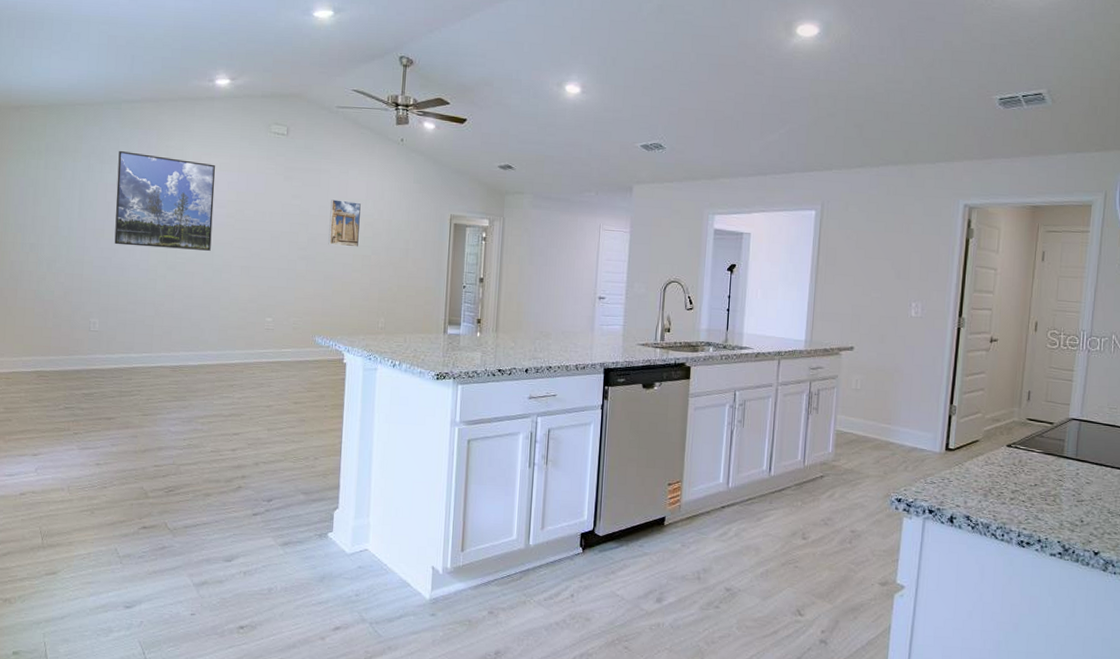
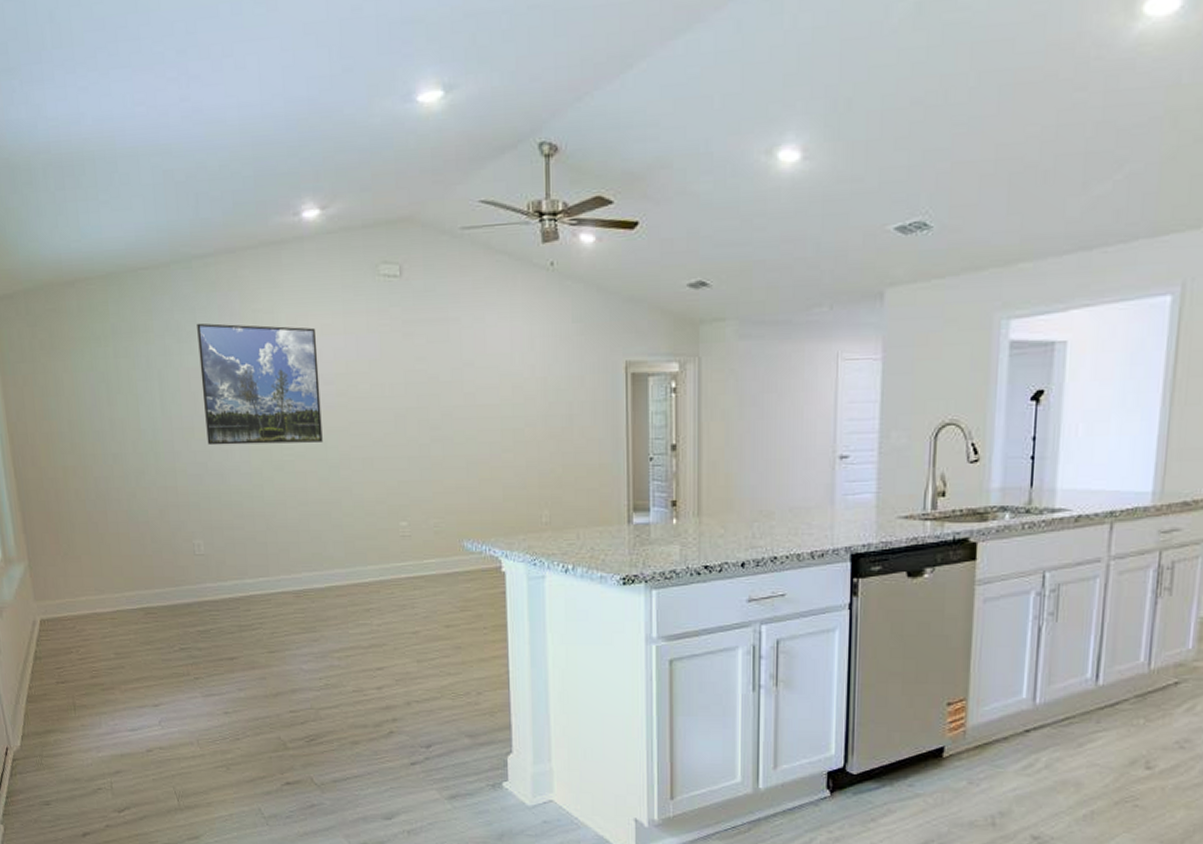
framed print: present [328,199,362,247] -> none [465,357,508,420]

